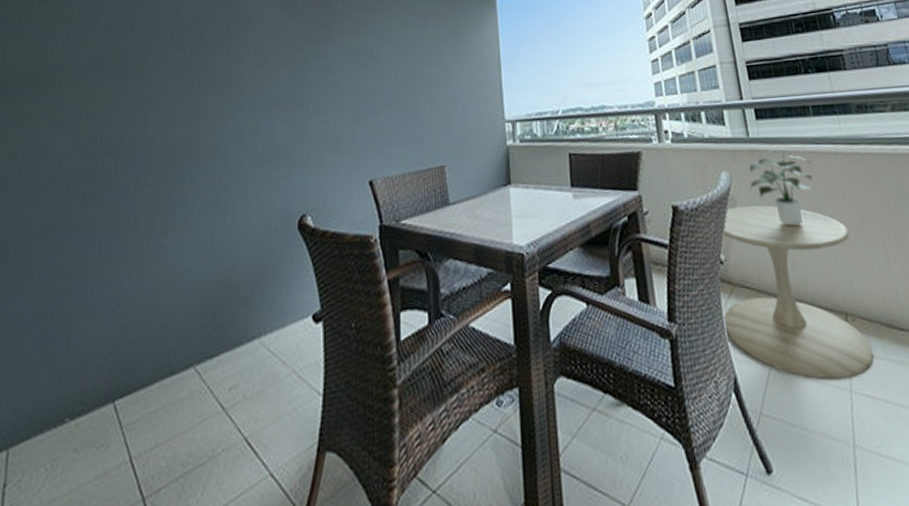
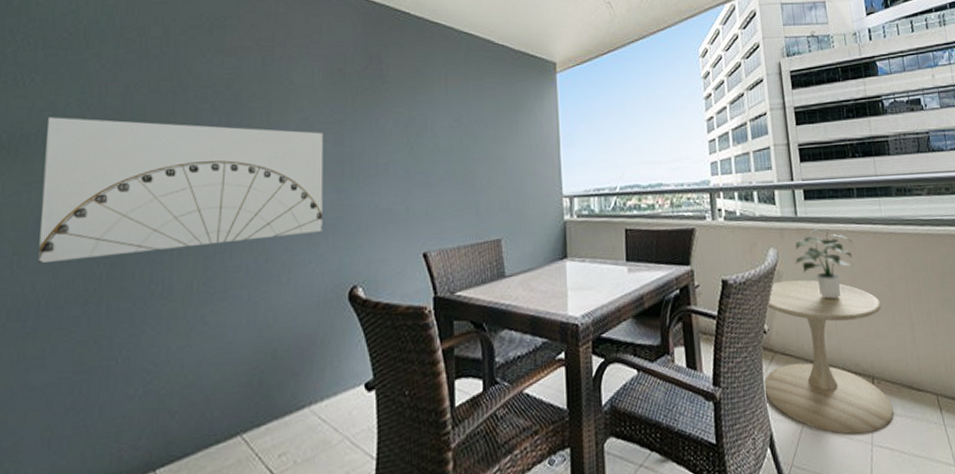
wall art: none [22,58,278,195] -> present [38,117,324,264]

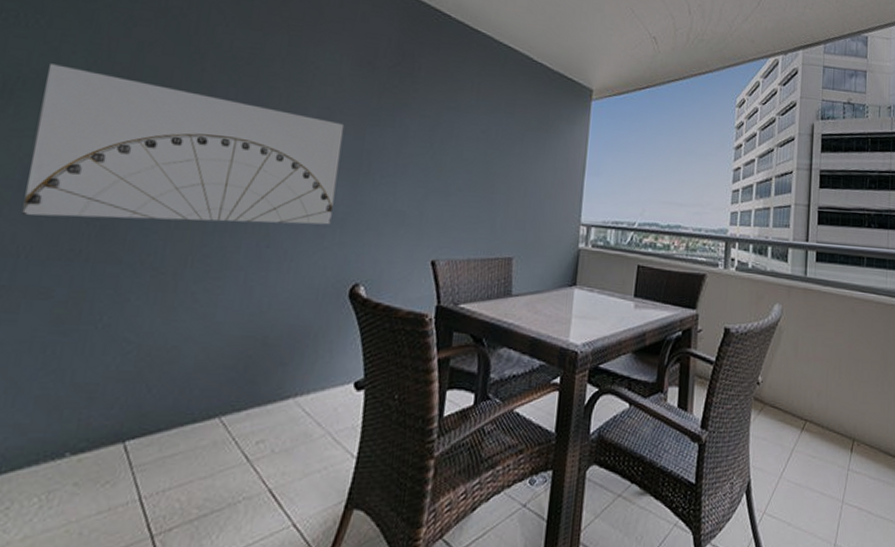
side table: present [763,280,894,435] -> none [749,336,873,491]
potted plant: present [795,229,854,299] -> none [797,291,856,360]

